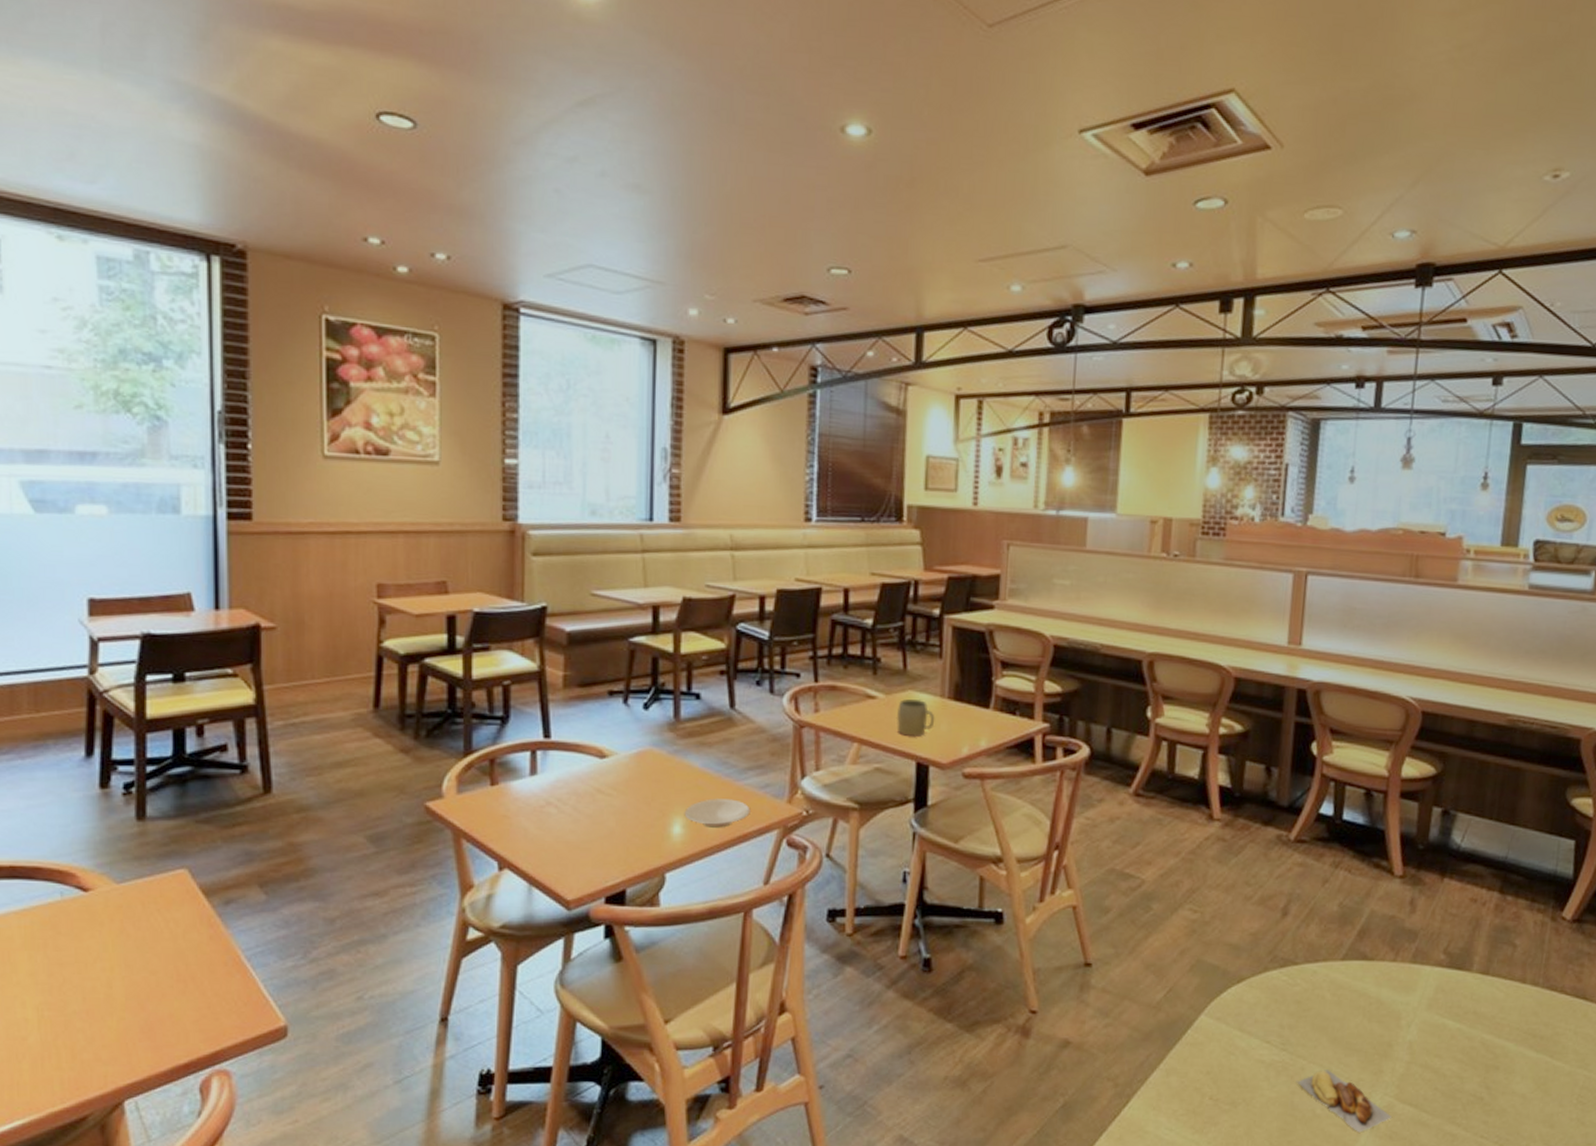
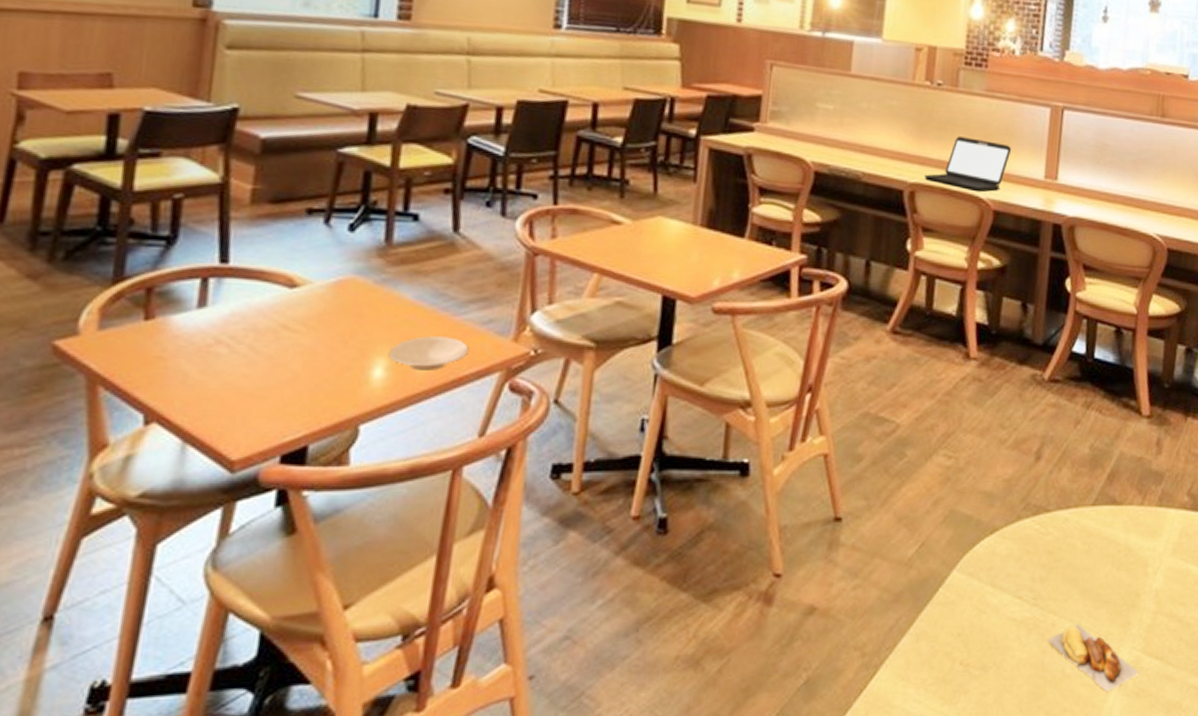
mug: present [896,699,935,738] -> none [642,225,686,268]
laptop: none [1163,606,1253,660] -> present [924,136,1012,193]

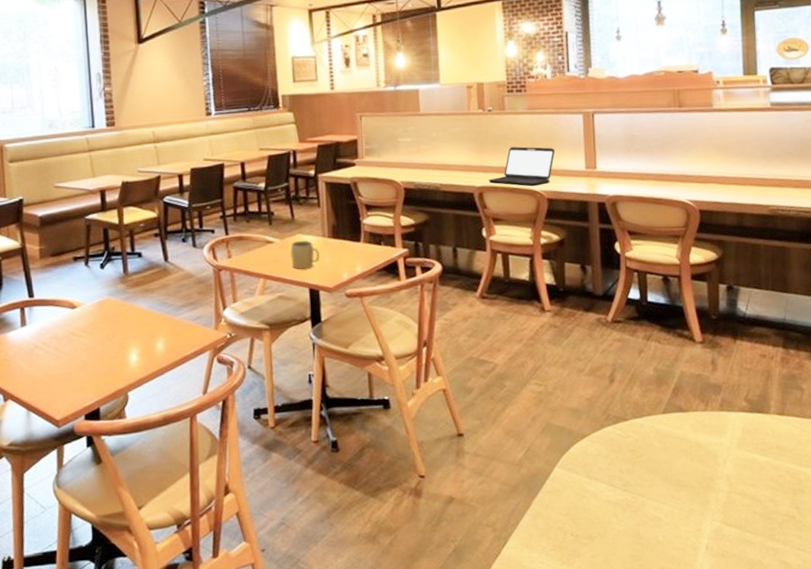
saucer: present [388,336,469,371] -> none [138,330,188,354]
mug: none [642,225,686,268] -> present [290,240,320,270]
pastry: present [1047,624,1140,692] -> none [640,503,722,553]

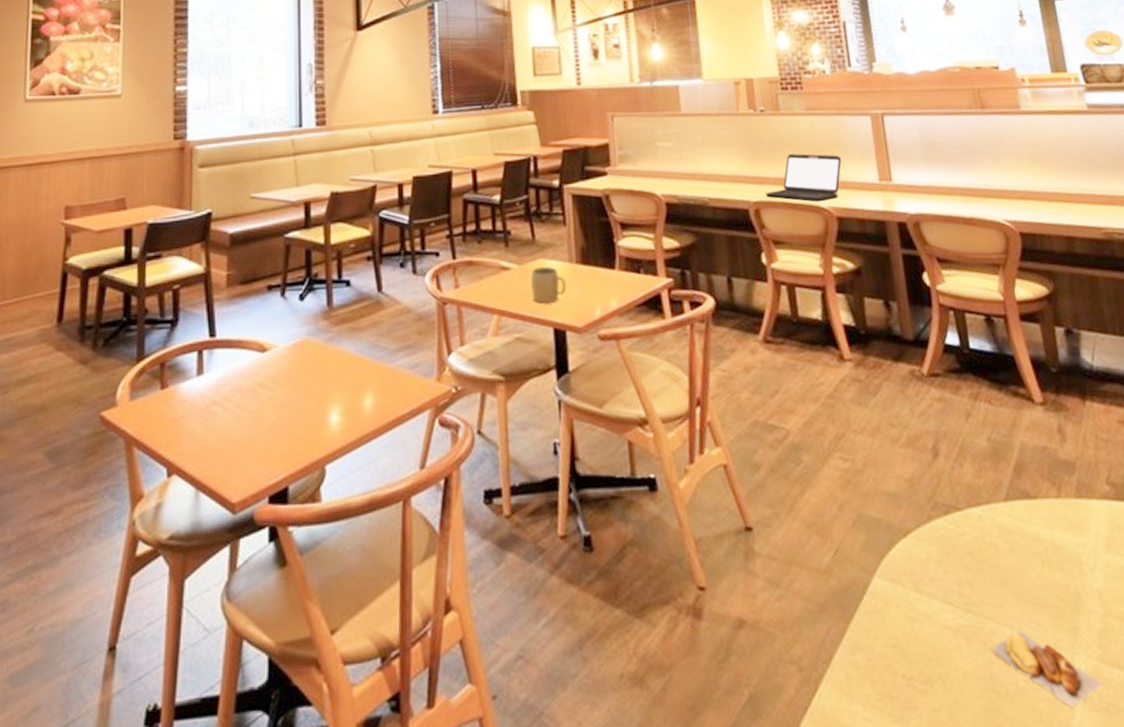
pastry: none [640,503,722,553] -> present [990,631,1104,707]

